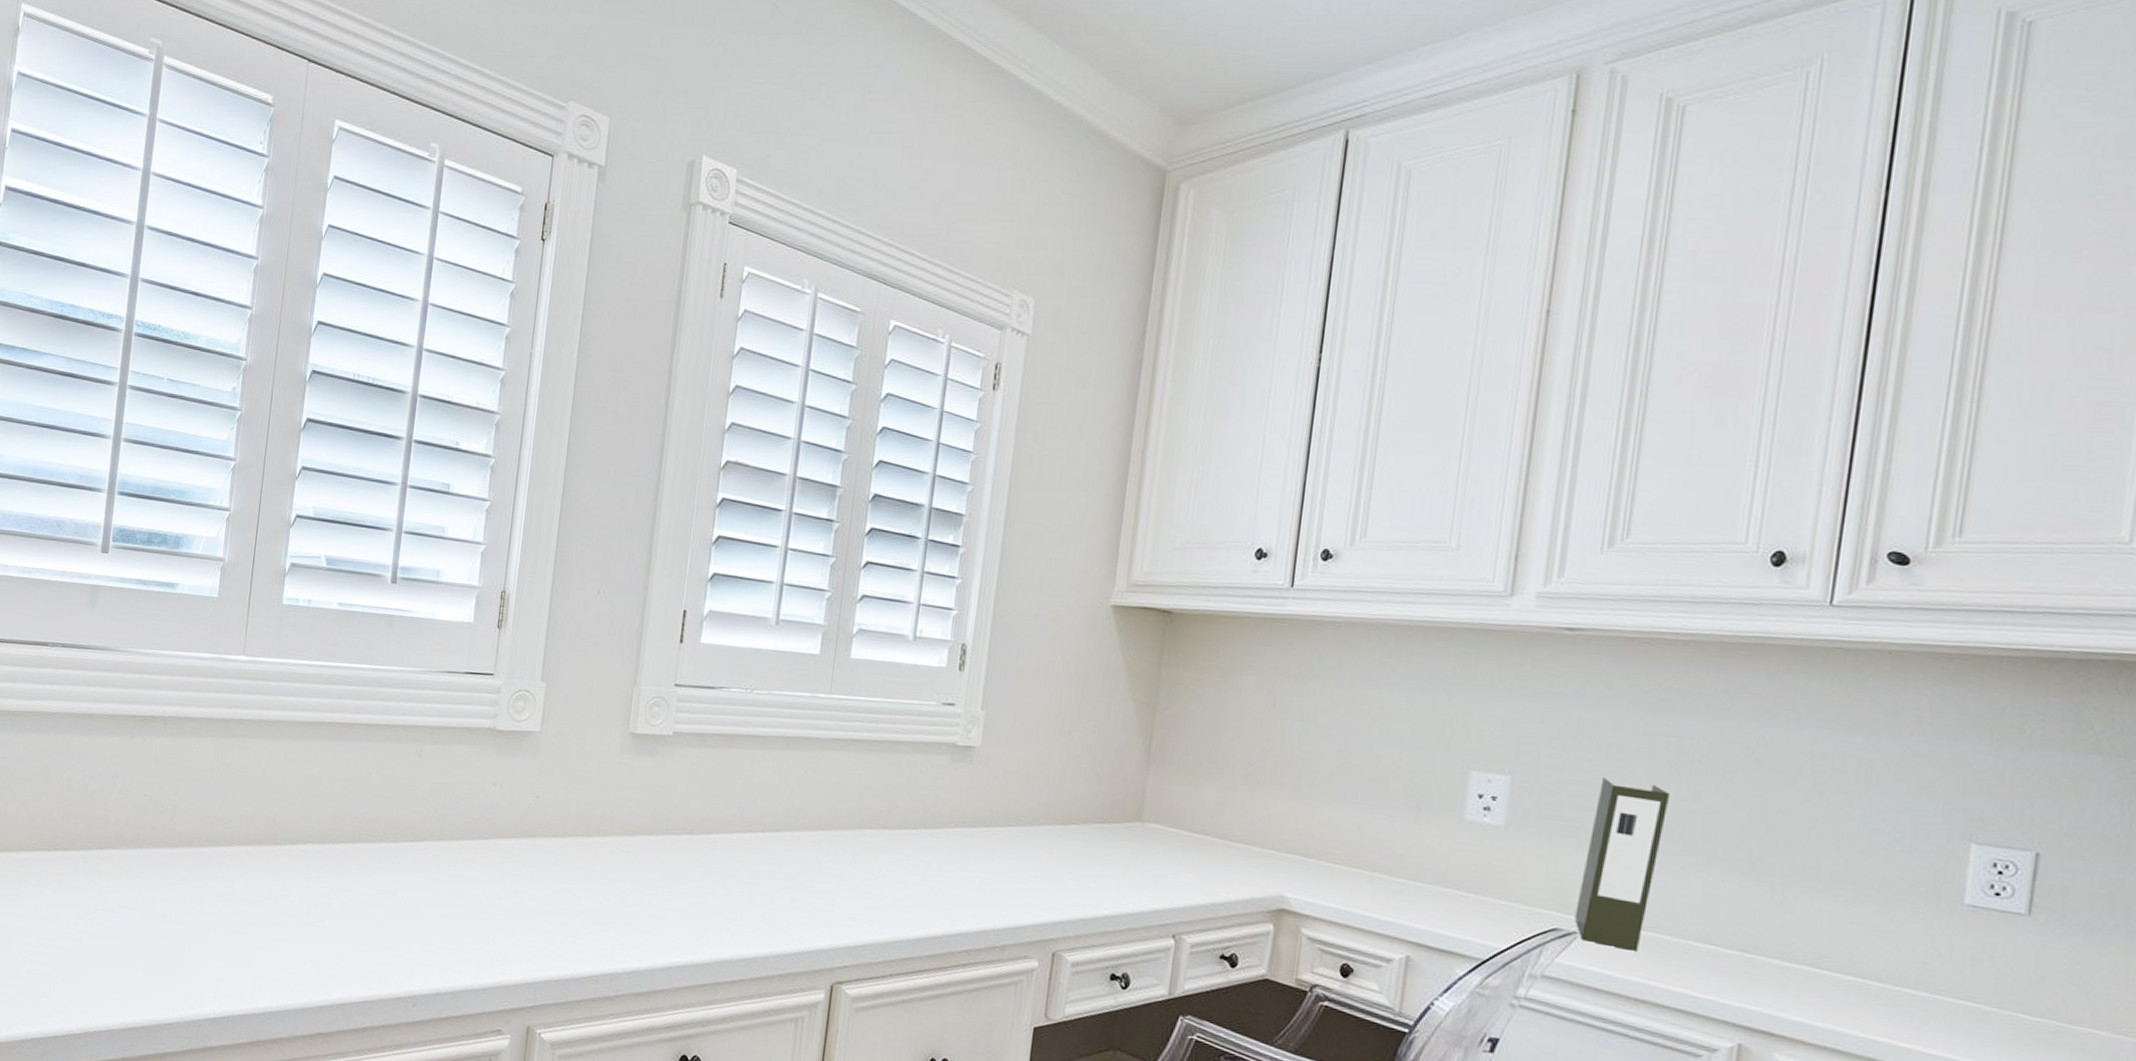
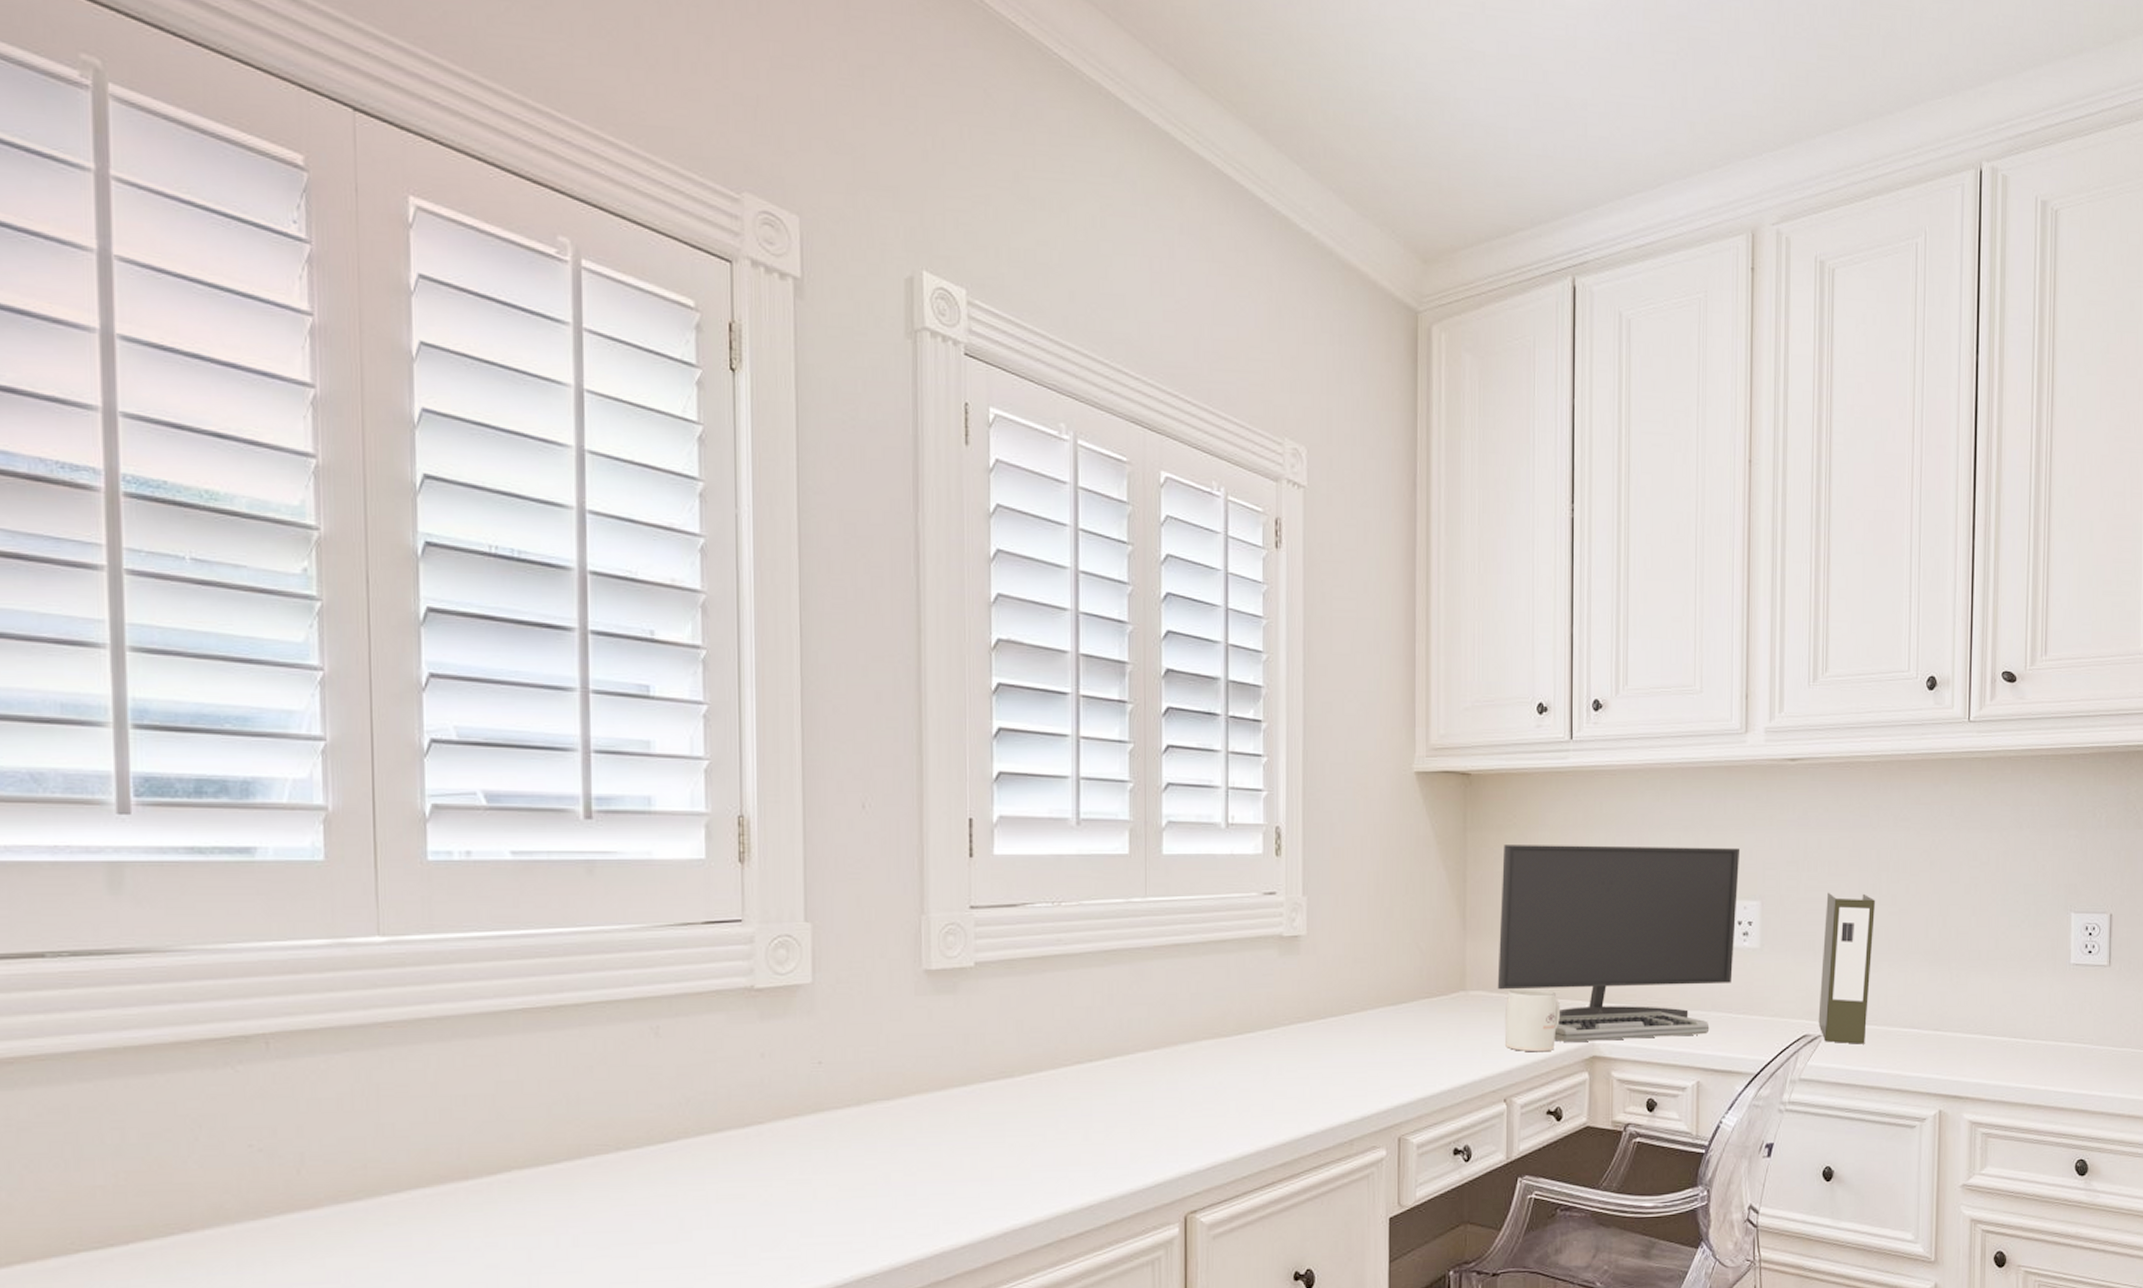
computer monitor: none [1178,684,1490,887] -> present [1497,845,1741,1018]
mug: none [1180,827,1248,896] -> present [1504,988,1560,1052]
computer keyboard: none [1237,862,1429,908] -> present [1554,1011,1710,1042]

